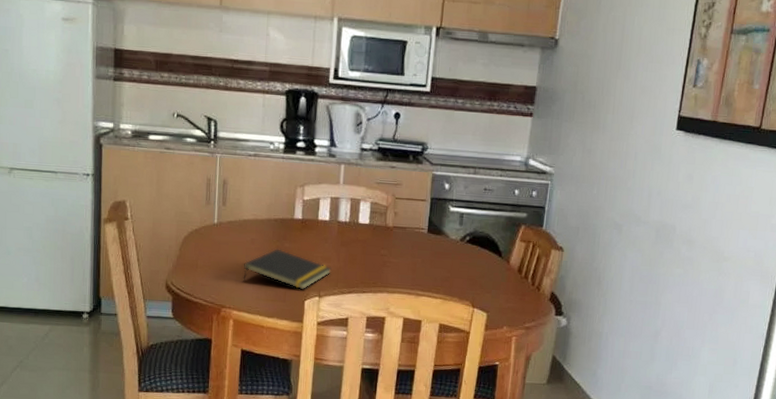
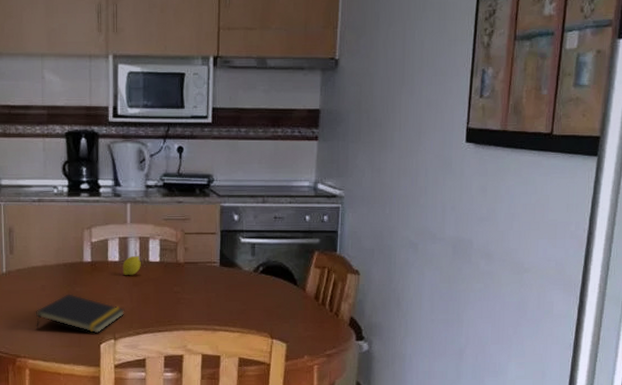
fruit: none [332,216,351,236] -> present [122,256,141,276]

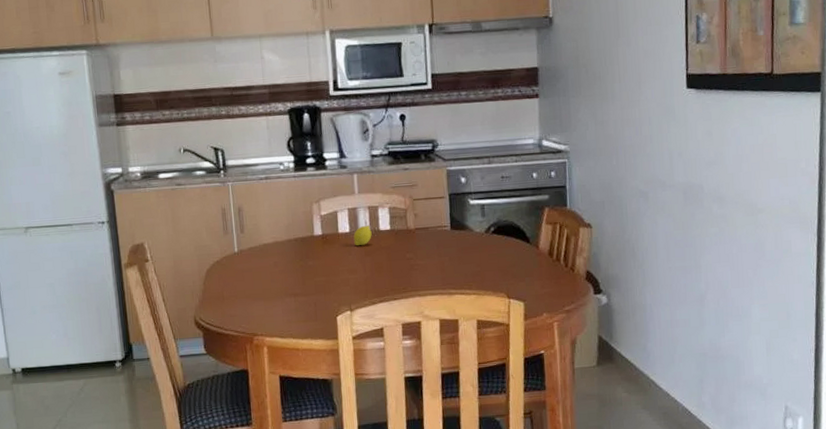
notepad: present [35,294,125,334] -> none [269,268,359,307]

